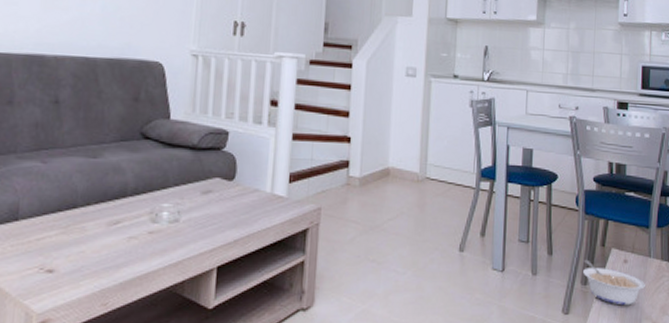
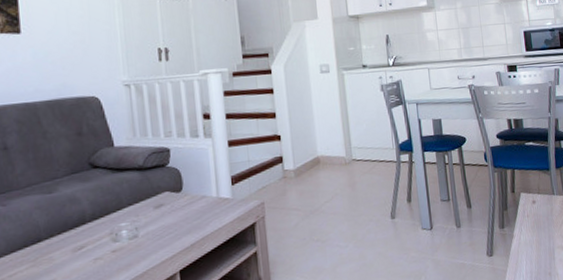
legume: present [583,259,645,306] -> none [498,206,554,241]

